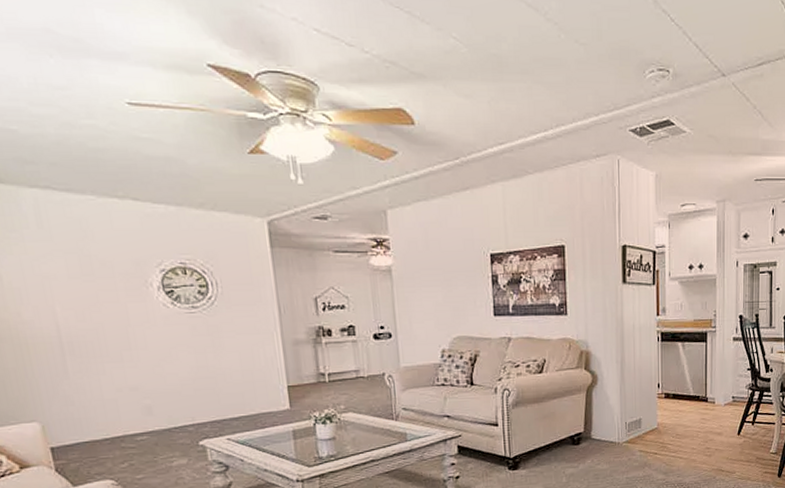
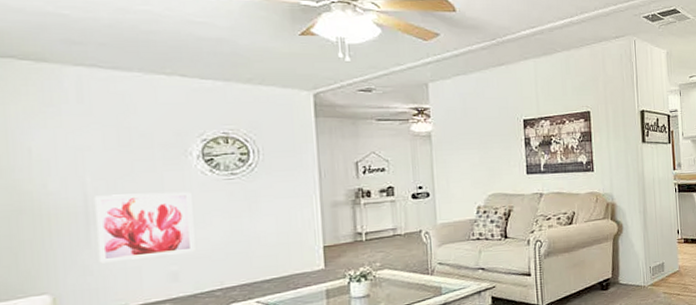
wall art: none [65,324,166,394] -> present [94,192,196,264]

